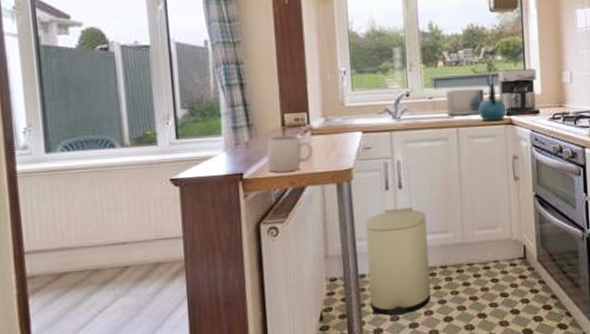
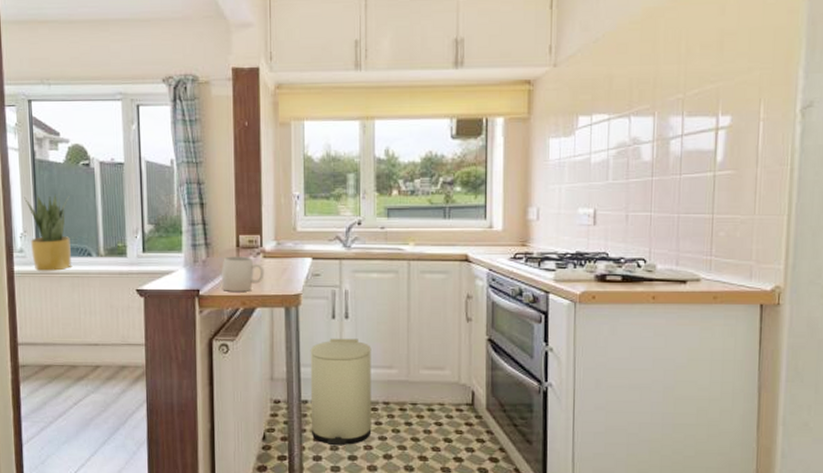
planter: none [27,82,90,170] -> present [24,194,71,272]
toaster: present [445,88,488,118] -> none [398,220,443,250]
kettle: present [478,83,508,121] -> none [432,216,464,256]
coffee maker: present [498,69,540,117] -> none [456,202,500,253]

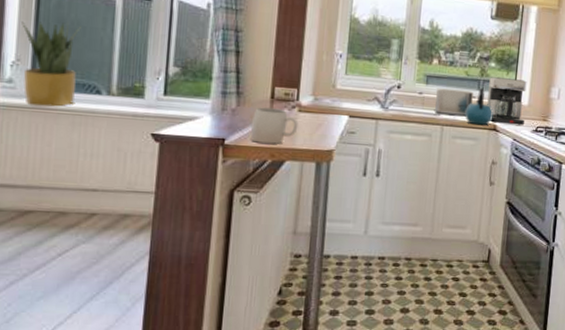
pedal bin: present [310,338,372,446] -> none [330,195,399,301]
toaster: none [398,220,443,250] -> present [434,88,477,118]
kettle: none [432,216,464,256] -> present [465,88,494,125]
coffee maker: none [456,202,500,253] -> present [487,77,527,125]

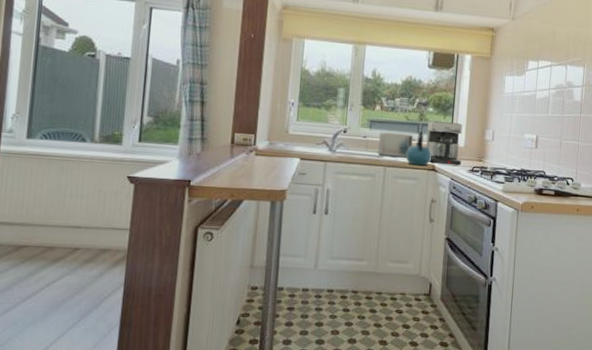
planter: present [22,21,81,108] -> none [21,79,71,154]
mug: present [251,107,298,144] -> none [213,151,255,185]

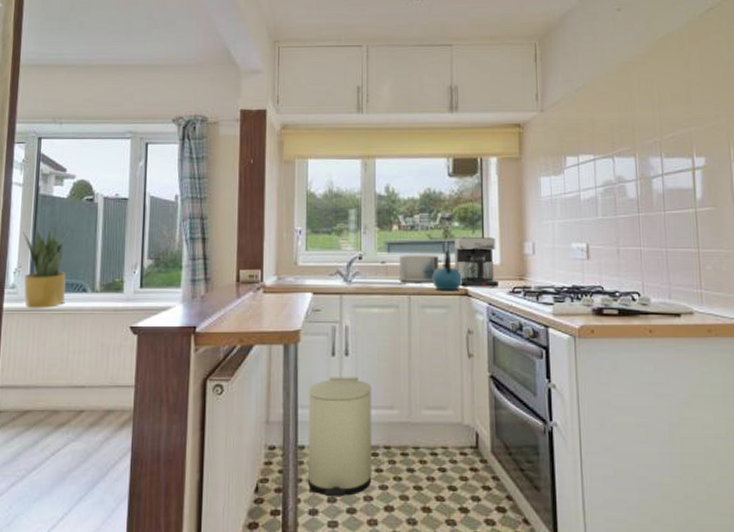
planter: none [21,79,71,154] -> present [23,228,70,309]
pedal bin: none [284,231,346,331] -> present [307,377,372,497]

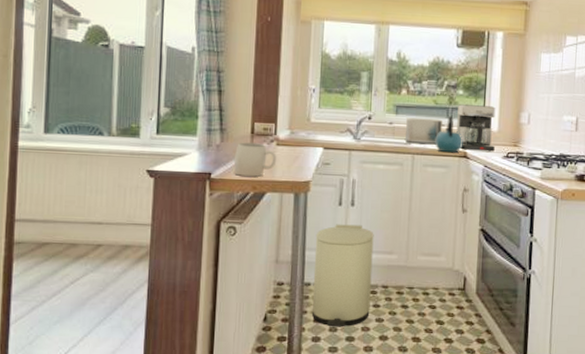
planter: present [23,228,70,309] -> none [36,72,85,149]
mug: none [220,291,264,328] -> present [234,142,277,177]

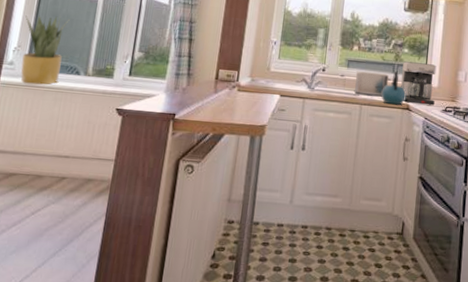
planter: none [36,72,85,149] -> present [20,15,70,86]
mug: present [234,142,277,177] -> none [197,87,237,119]
pedal bin: present [312,224,374,328] -> none [258,166,321,267]

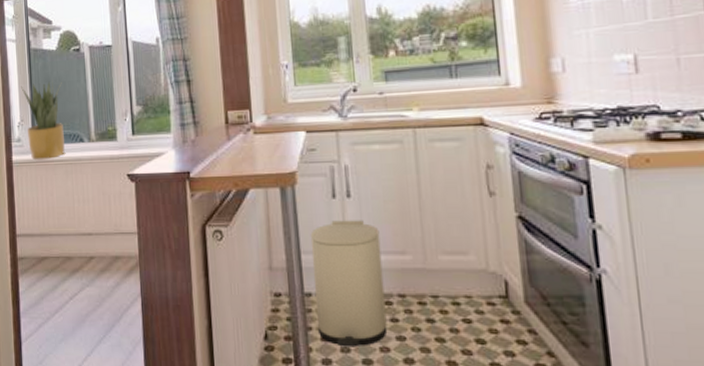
pedal bin: none [258,166,321,267] -> present [310,220,388,348]
toaster: present [354,71,392,98] -> none [398,81,451,117]
kettle: present [381,71,407,105] -> none [439,75,477,121]
coffee maker: present [401,61,437,106] -> none [463,55,521,116]

